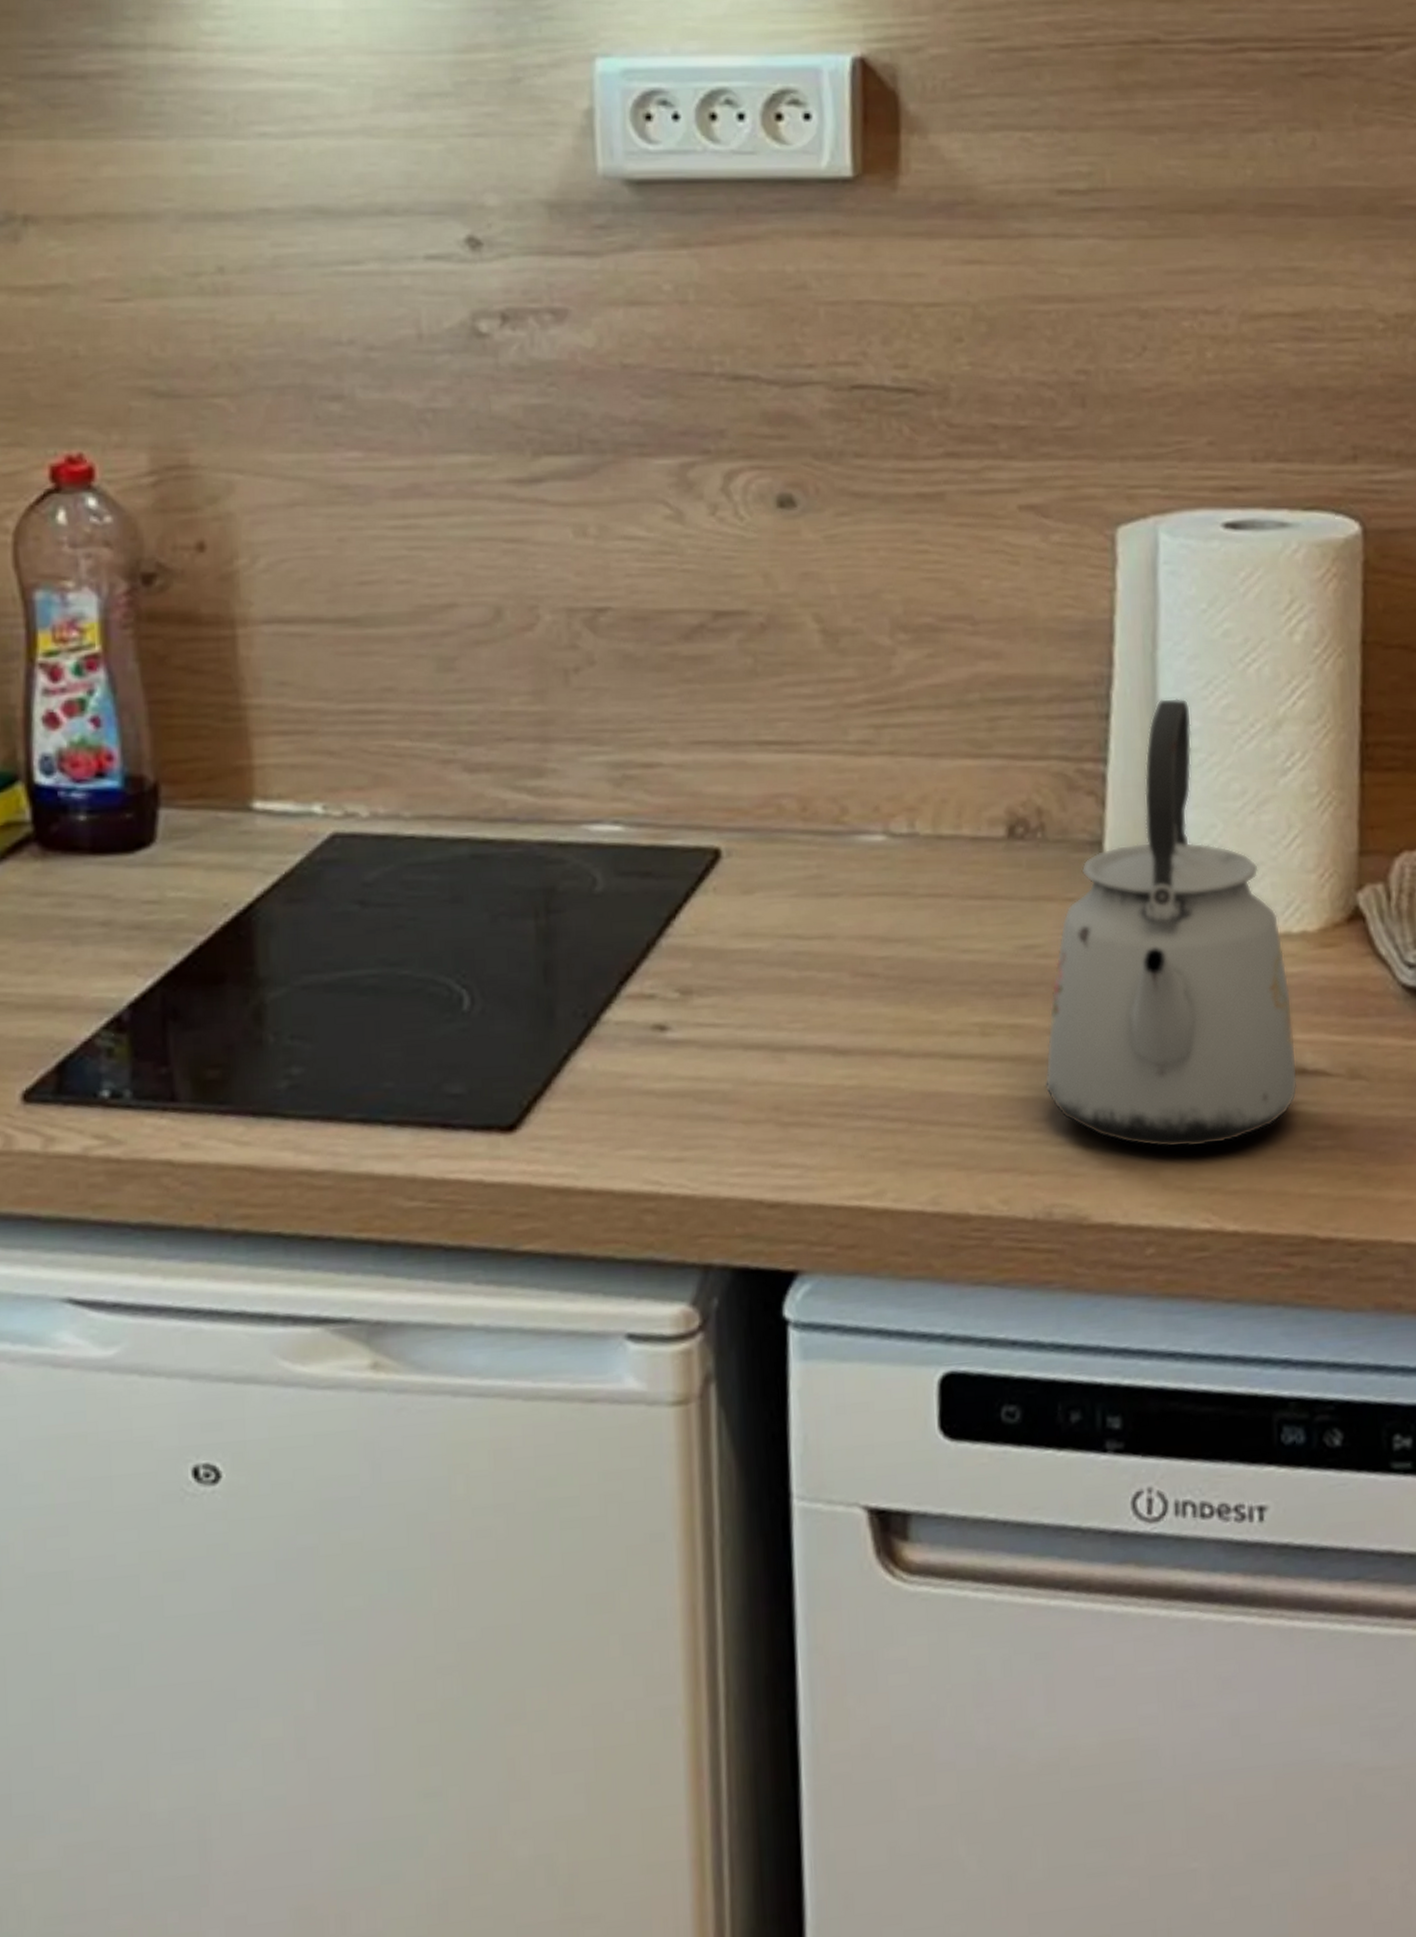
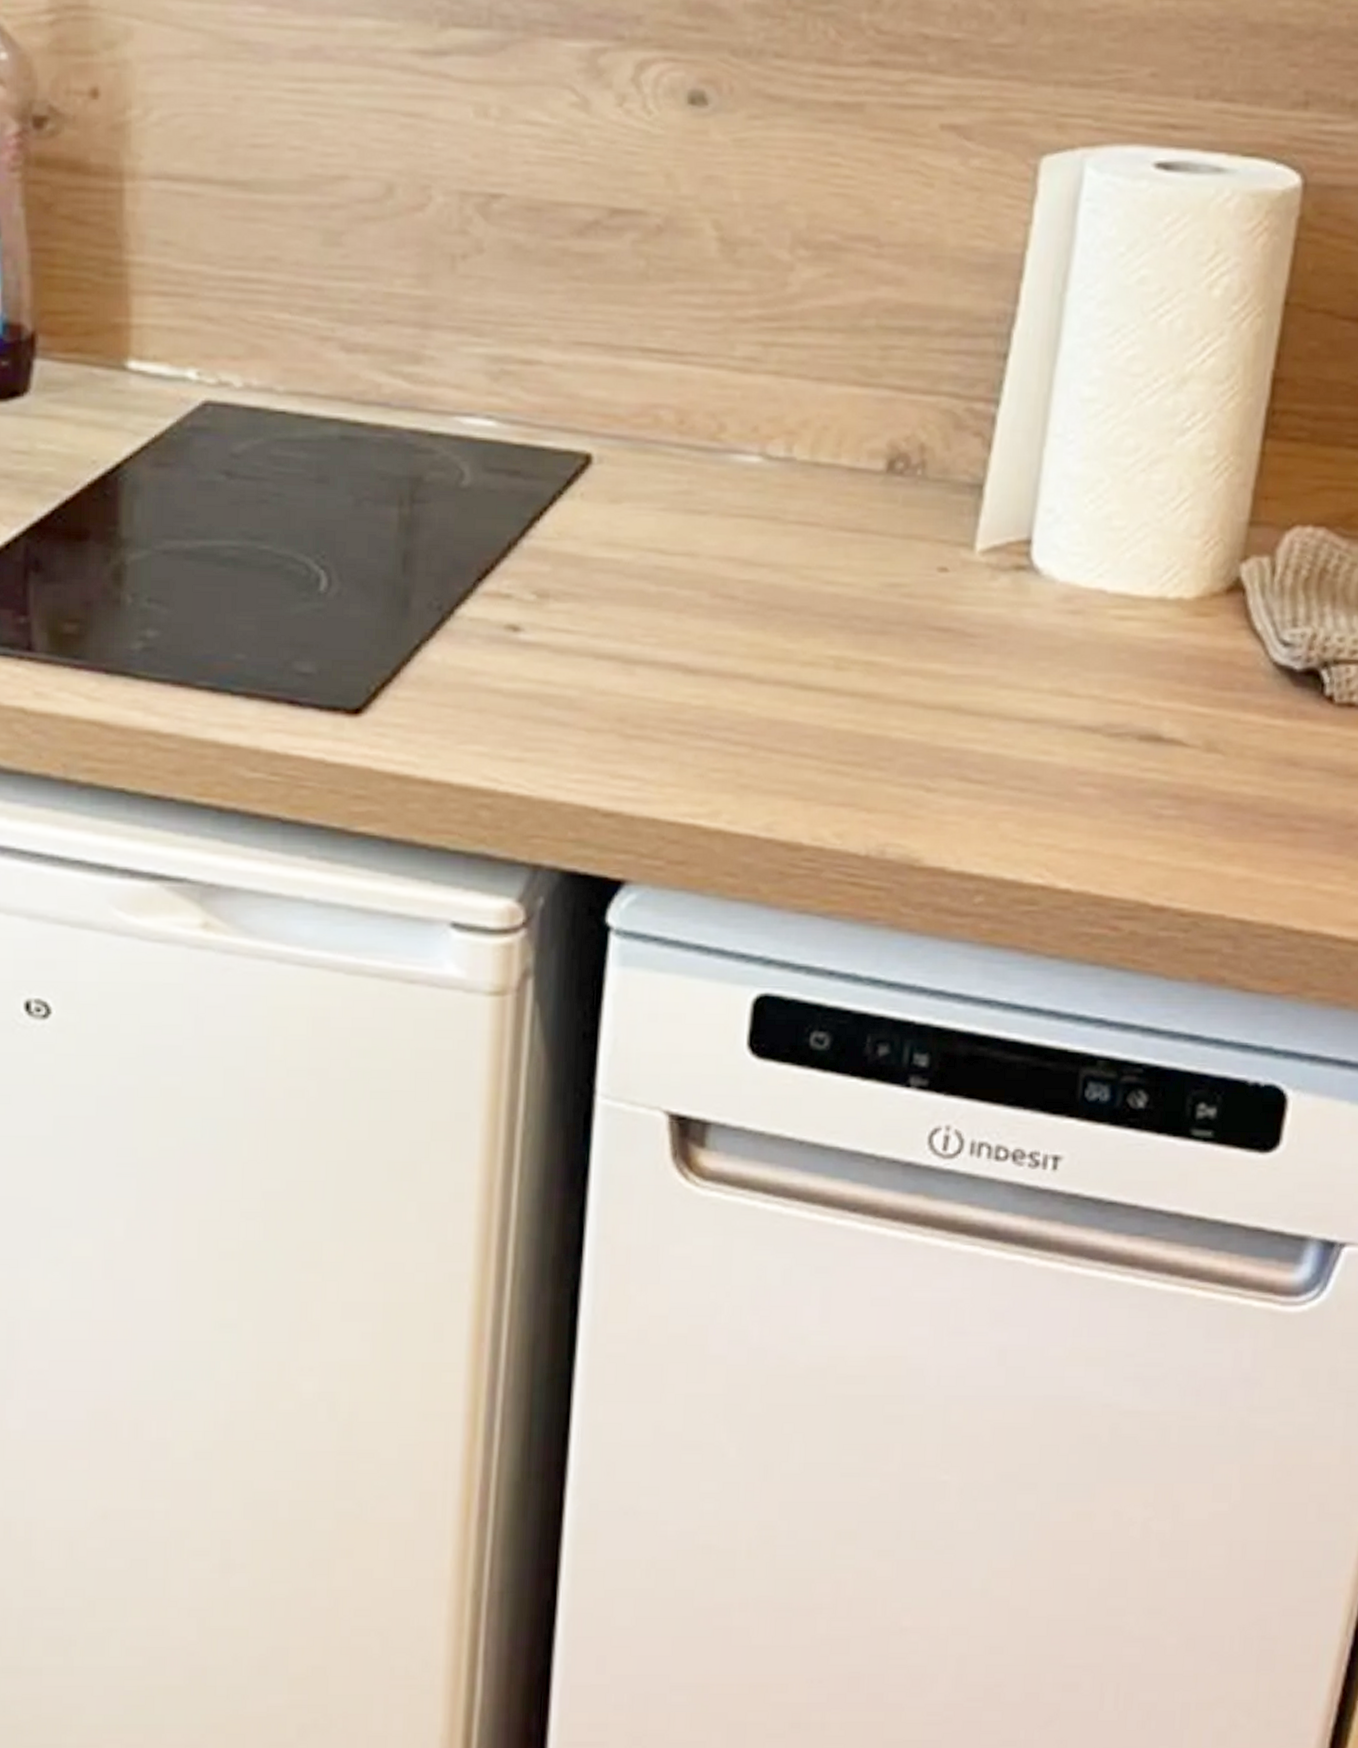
kettle: present [1044,698,1298,1148] -> none [893,342,1158,803]

